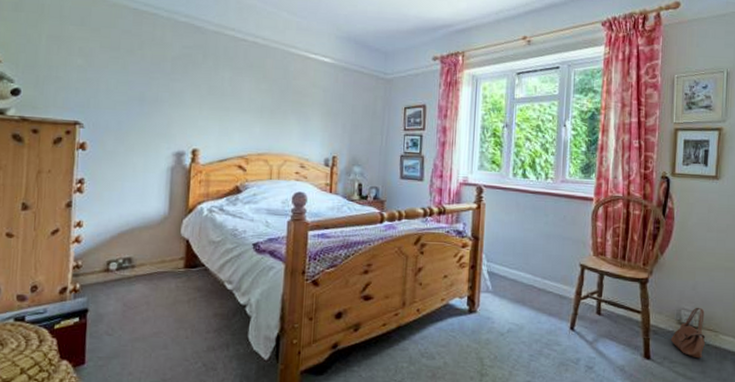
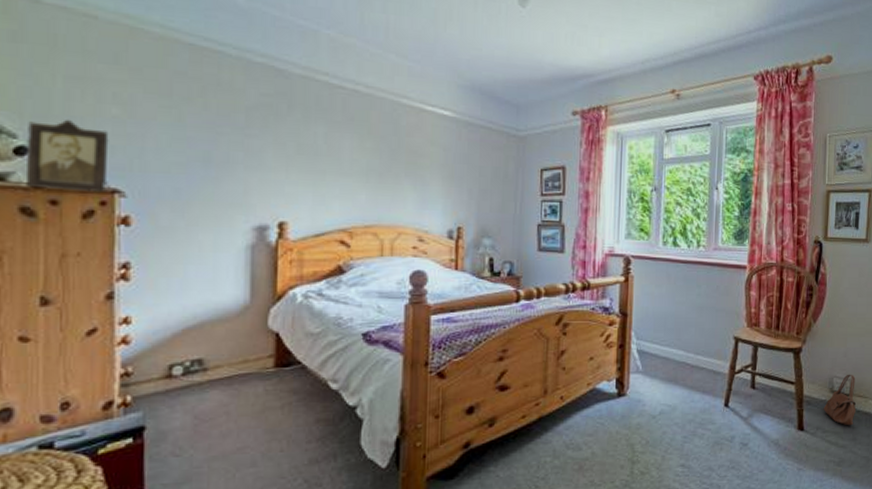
photo frame: none [18,68,75,125] -> present [27,119,110,194]

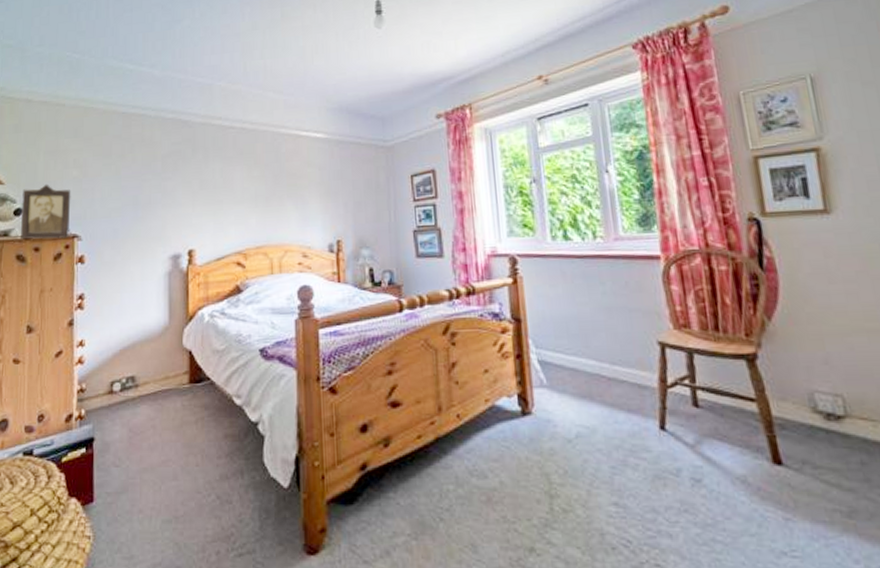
handbag: present [823,374,856,426] -> none [806,387,862,461]

